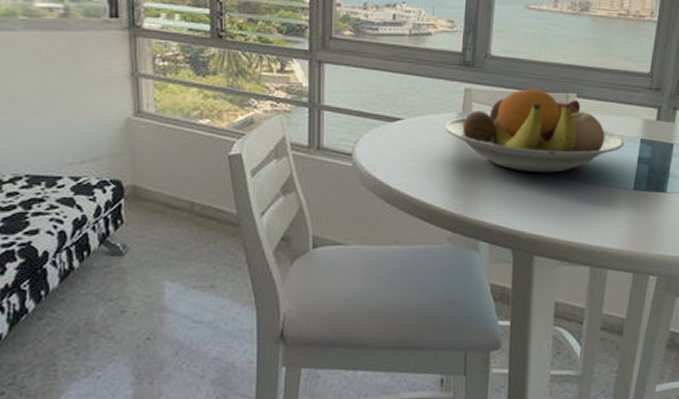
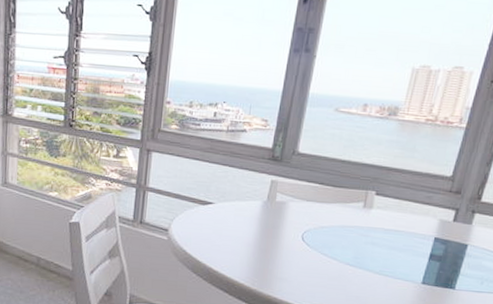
fruit bowl: present [446,89,624,173] -> none [250,184,418,262]

